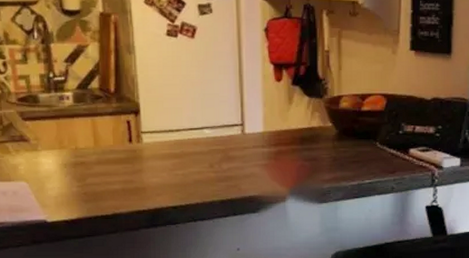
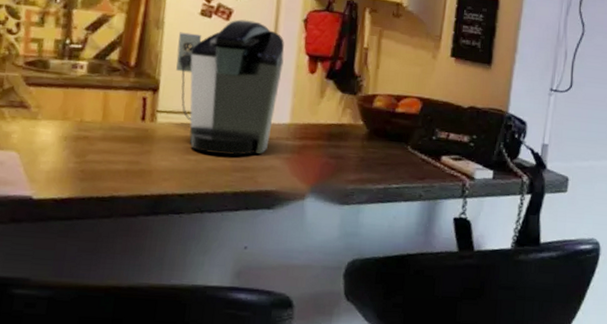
coffee maker: none [149,36,250,167] -> present [176,19,285,156]

